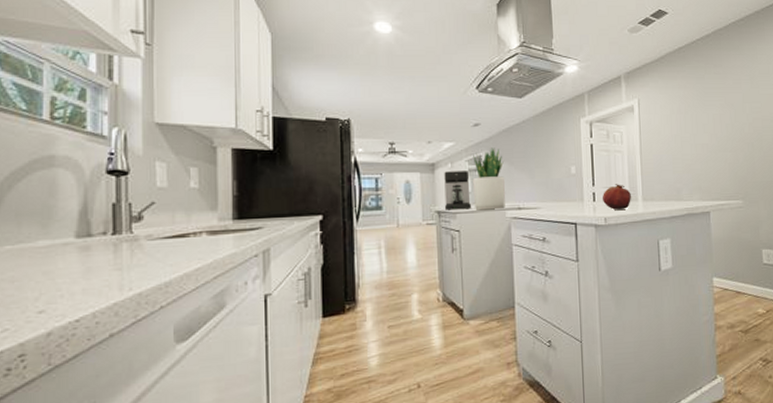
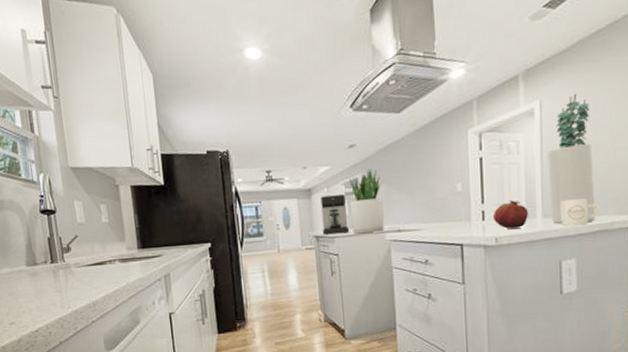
vase: none [645,96,684,207] -> present [547,93,595,224]
mug: none [656,185,687,210] -> present [560,198,600,227]

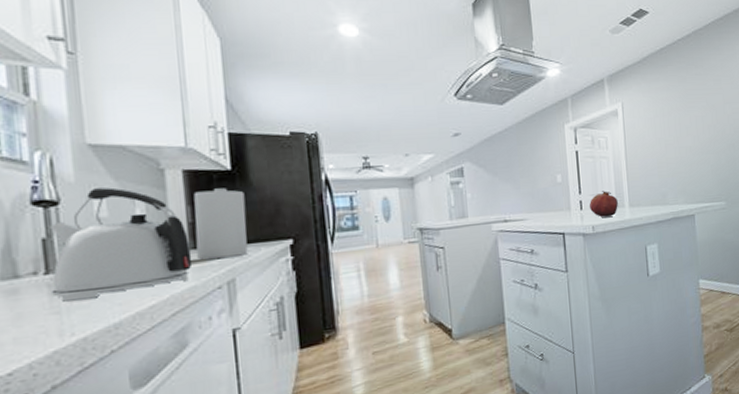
kettle: none [51,200,140,284] -> present [49,187,192,302]
paper towel holder: none [139,200,178,257] -> present [193,188,248,260]
coffee maker: present [320,194,349,236] -> none [424,184,455,228]
planter: present [349,168,385,234] -> none [454,158,491,225]
vase: present [547,93,595,224] -> none [630,99,670,212]
mug: present [560,198,600,227] -> none [642,190,673,215]

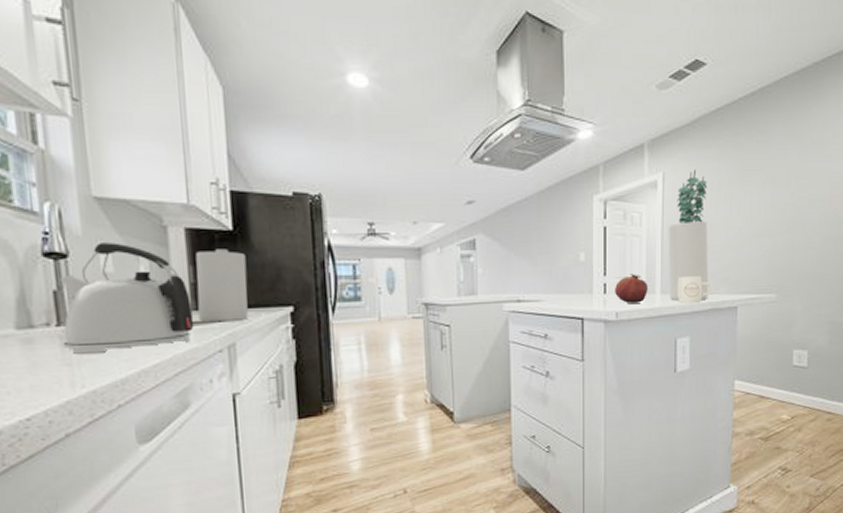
vase: none [630,99,670,212] -> present [668,169,709,301]
mug: none [642,190,673,215] -> present [677,276,713,304]

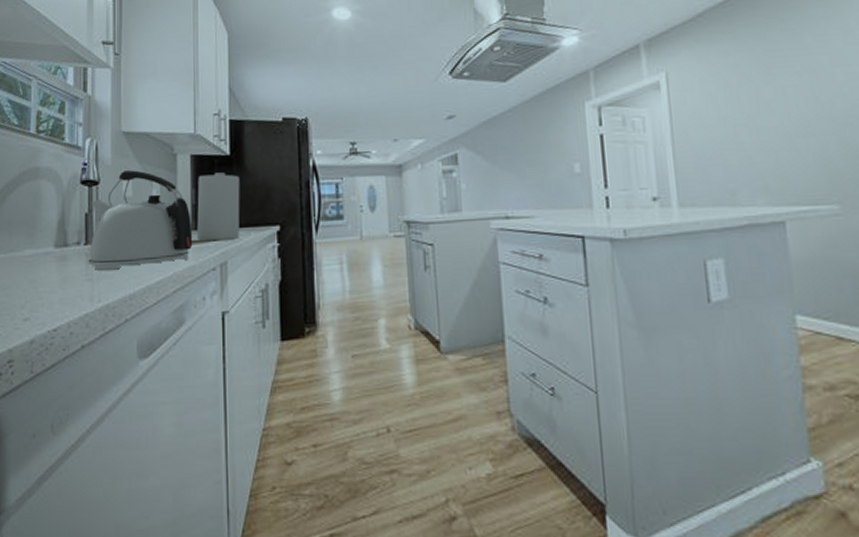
fruit: present [615,274,648,305] -> none [619,185,661,220]
vase: present [668,169,709,301] -> none [679,66,743,215]
mug: present [677,276,713,304] -> none [698,185,748,219]

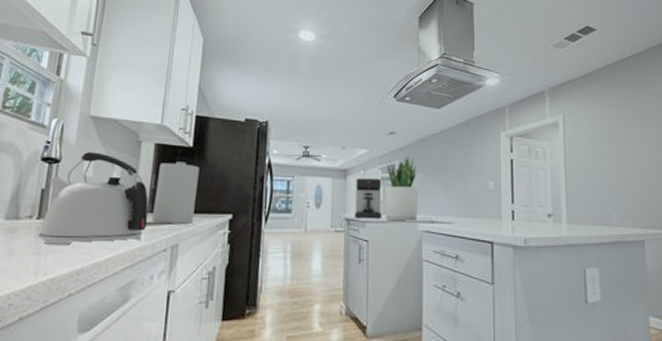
coffee maker: none [413,172,446,222] -> present [354,178,382,220]
planter: none [447,143,490,220] -> present [384,157,419,222]

